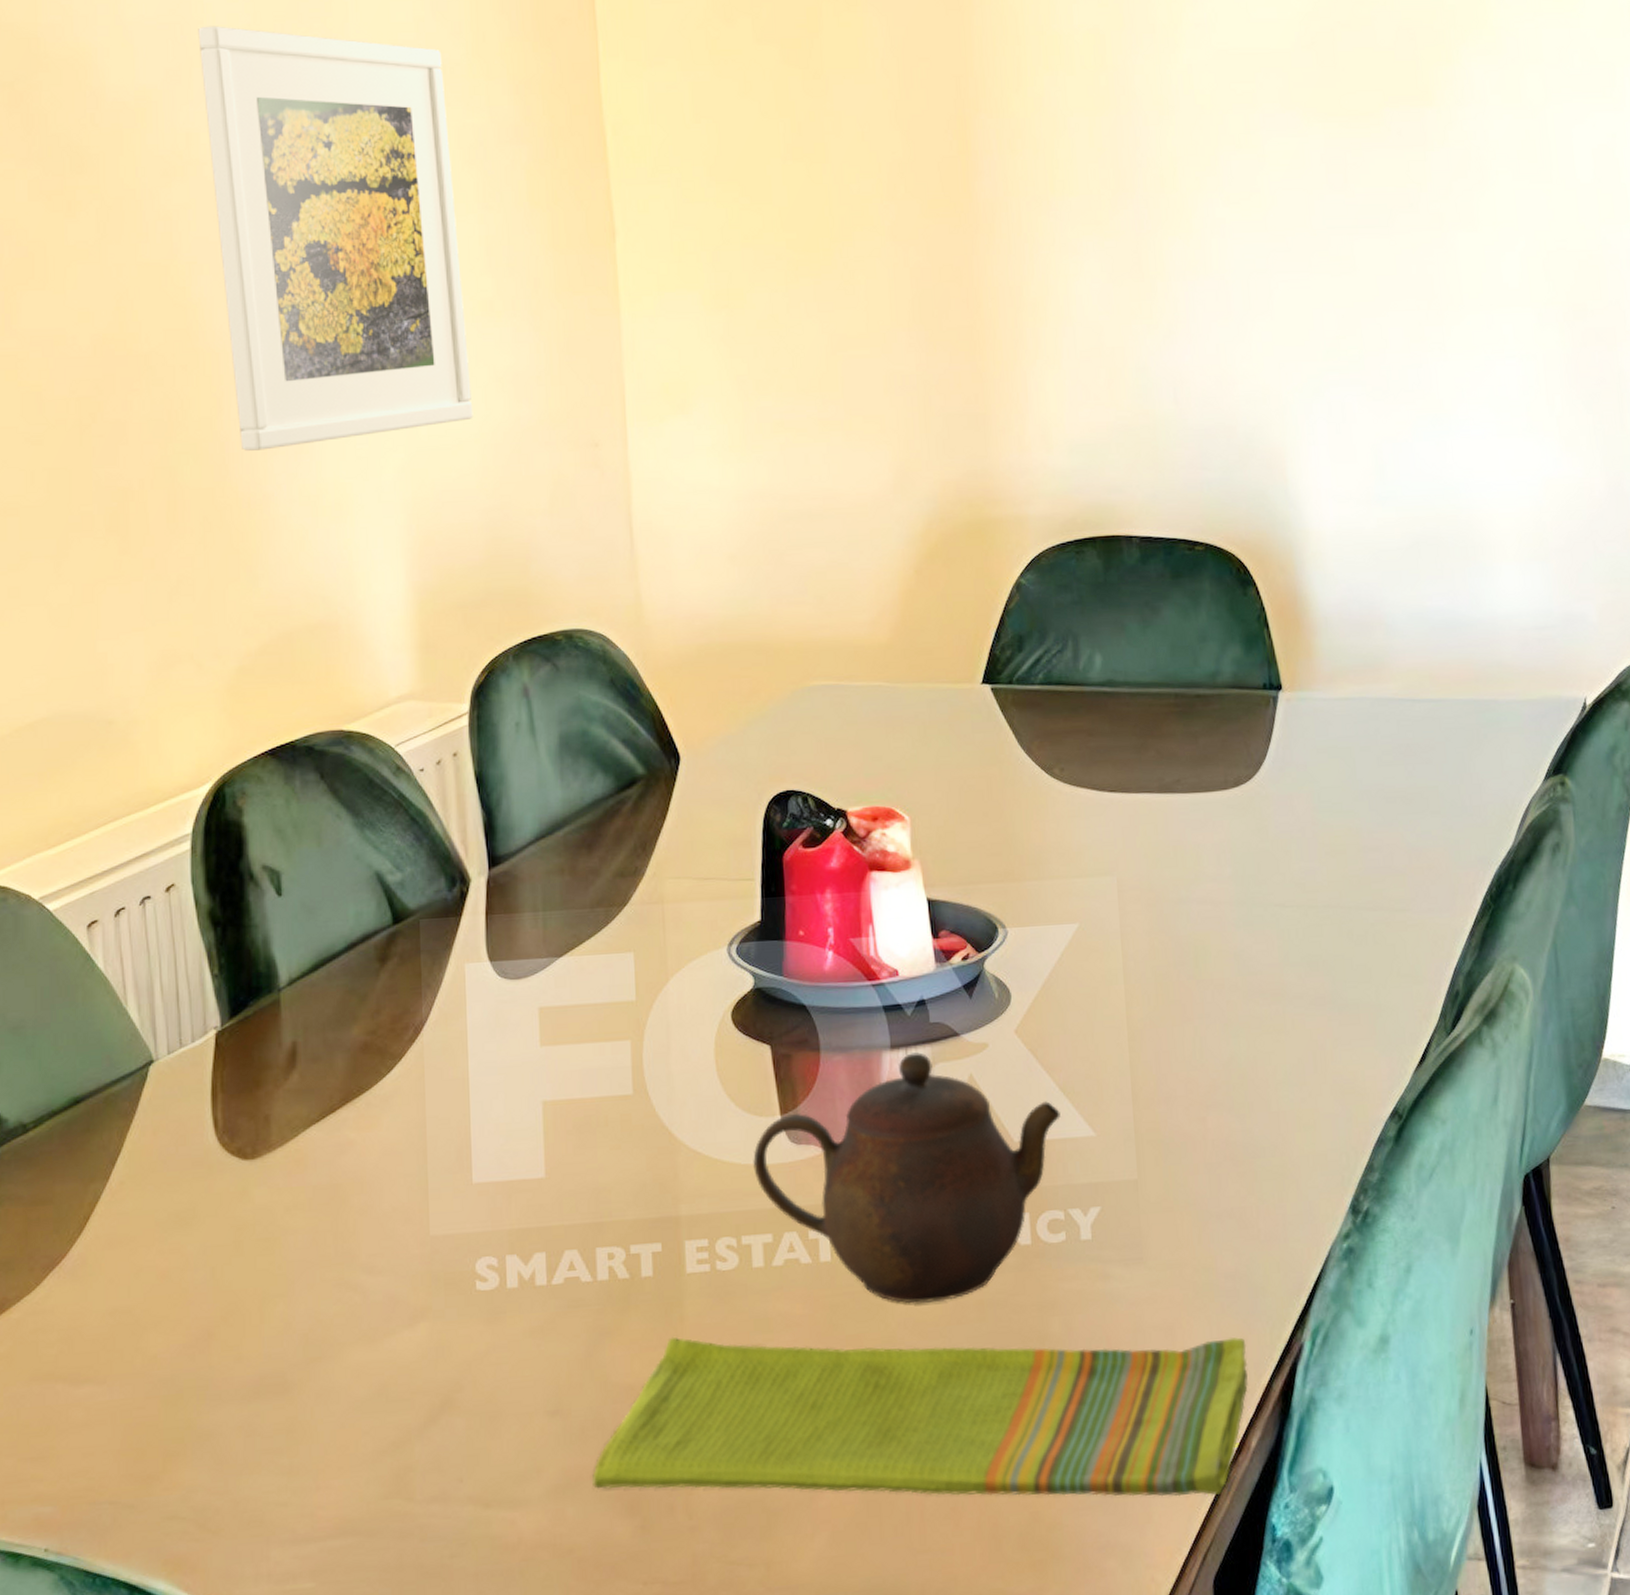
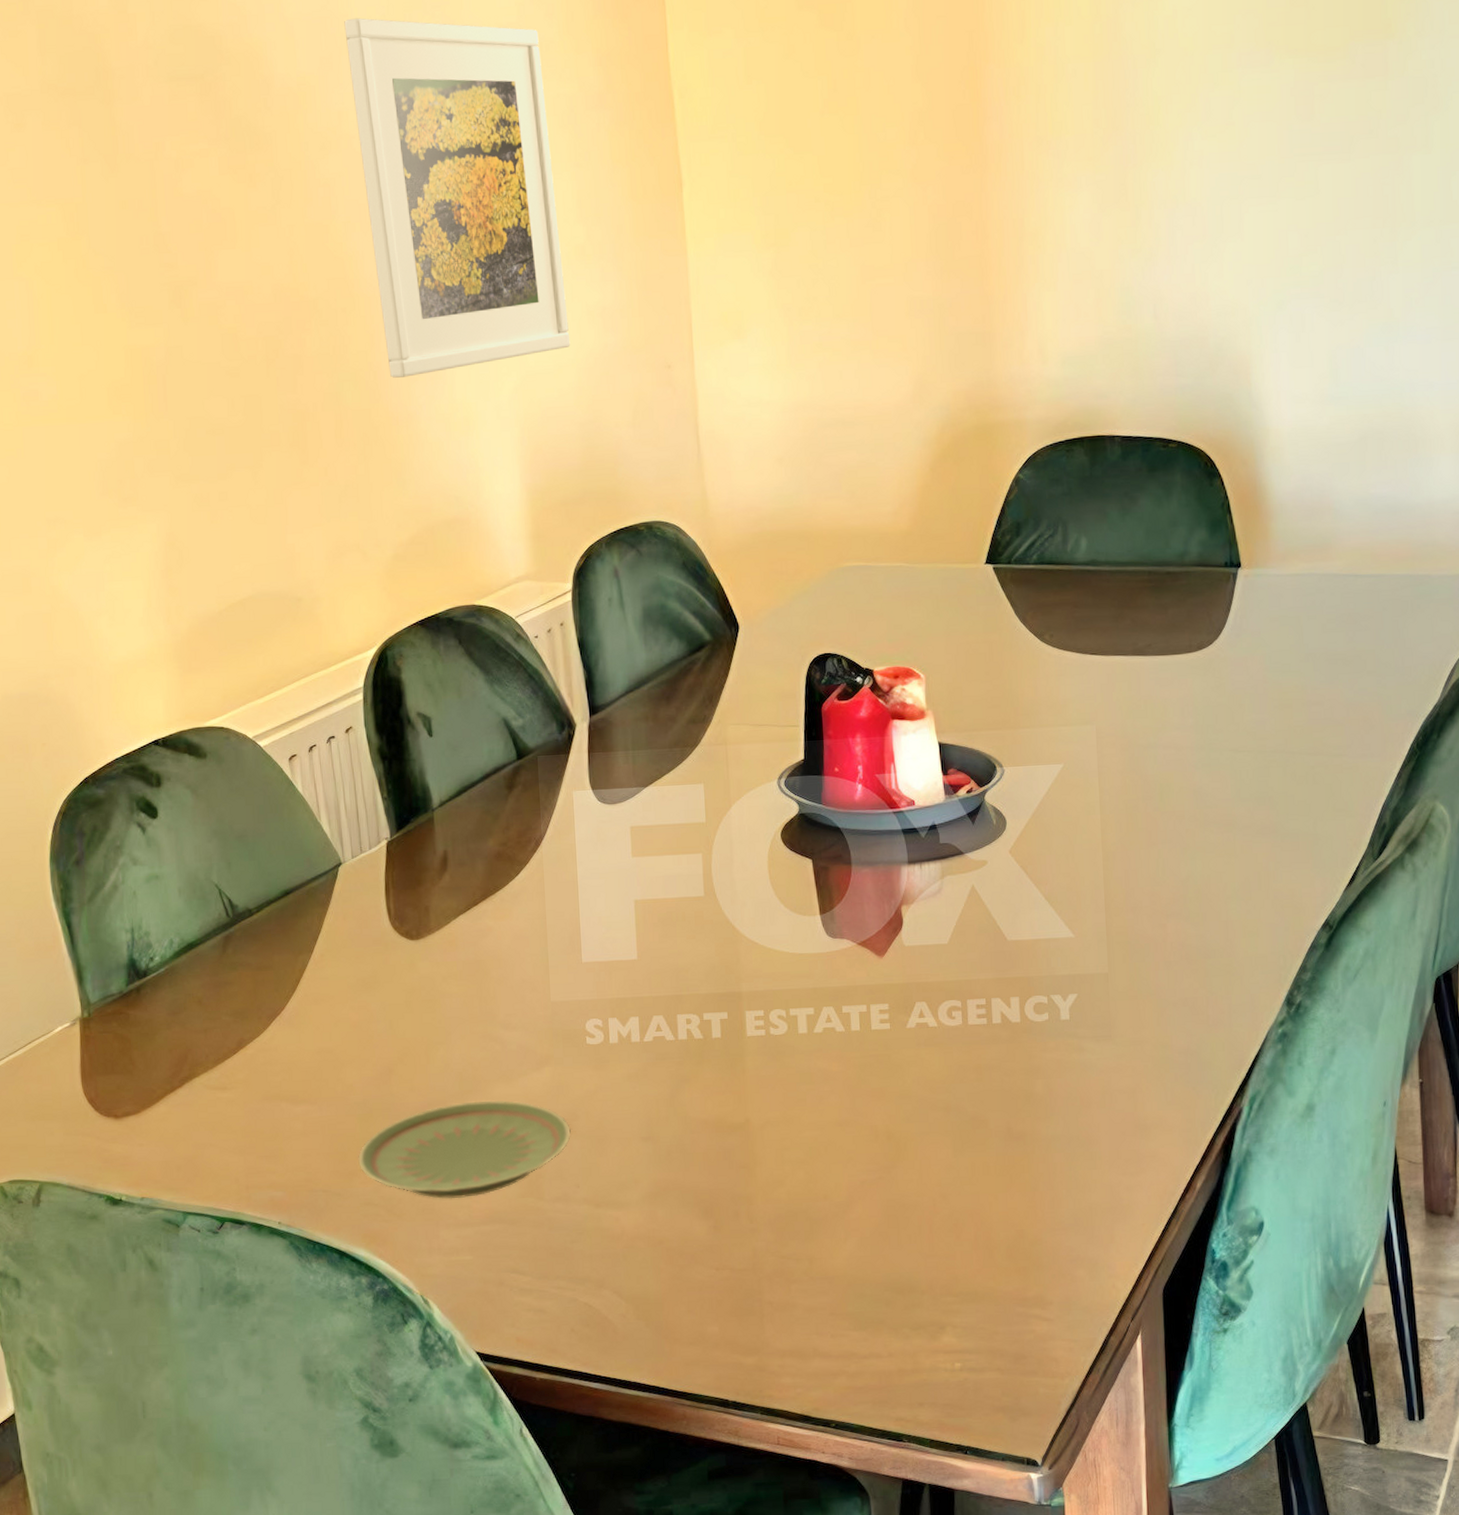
plate: none [161,1369,453,1506] -> present [358,1100,571,1199]
dish towel: present [592,1336,1248,1497] -> none [677,1084,1196,1224]
teapot: present [753,1052,1061,1304] -> none [798,867,1046,1066]

